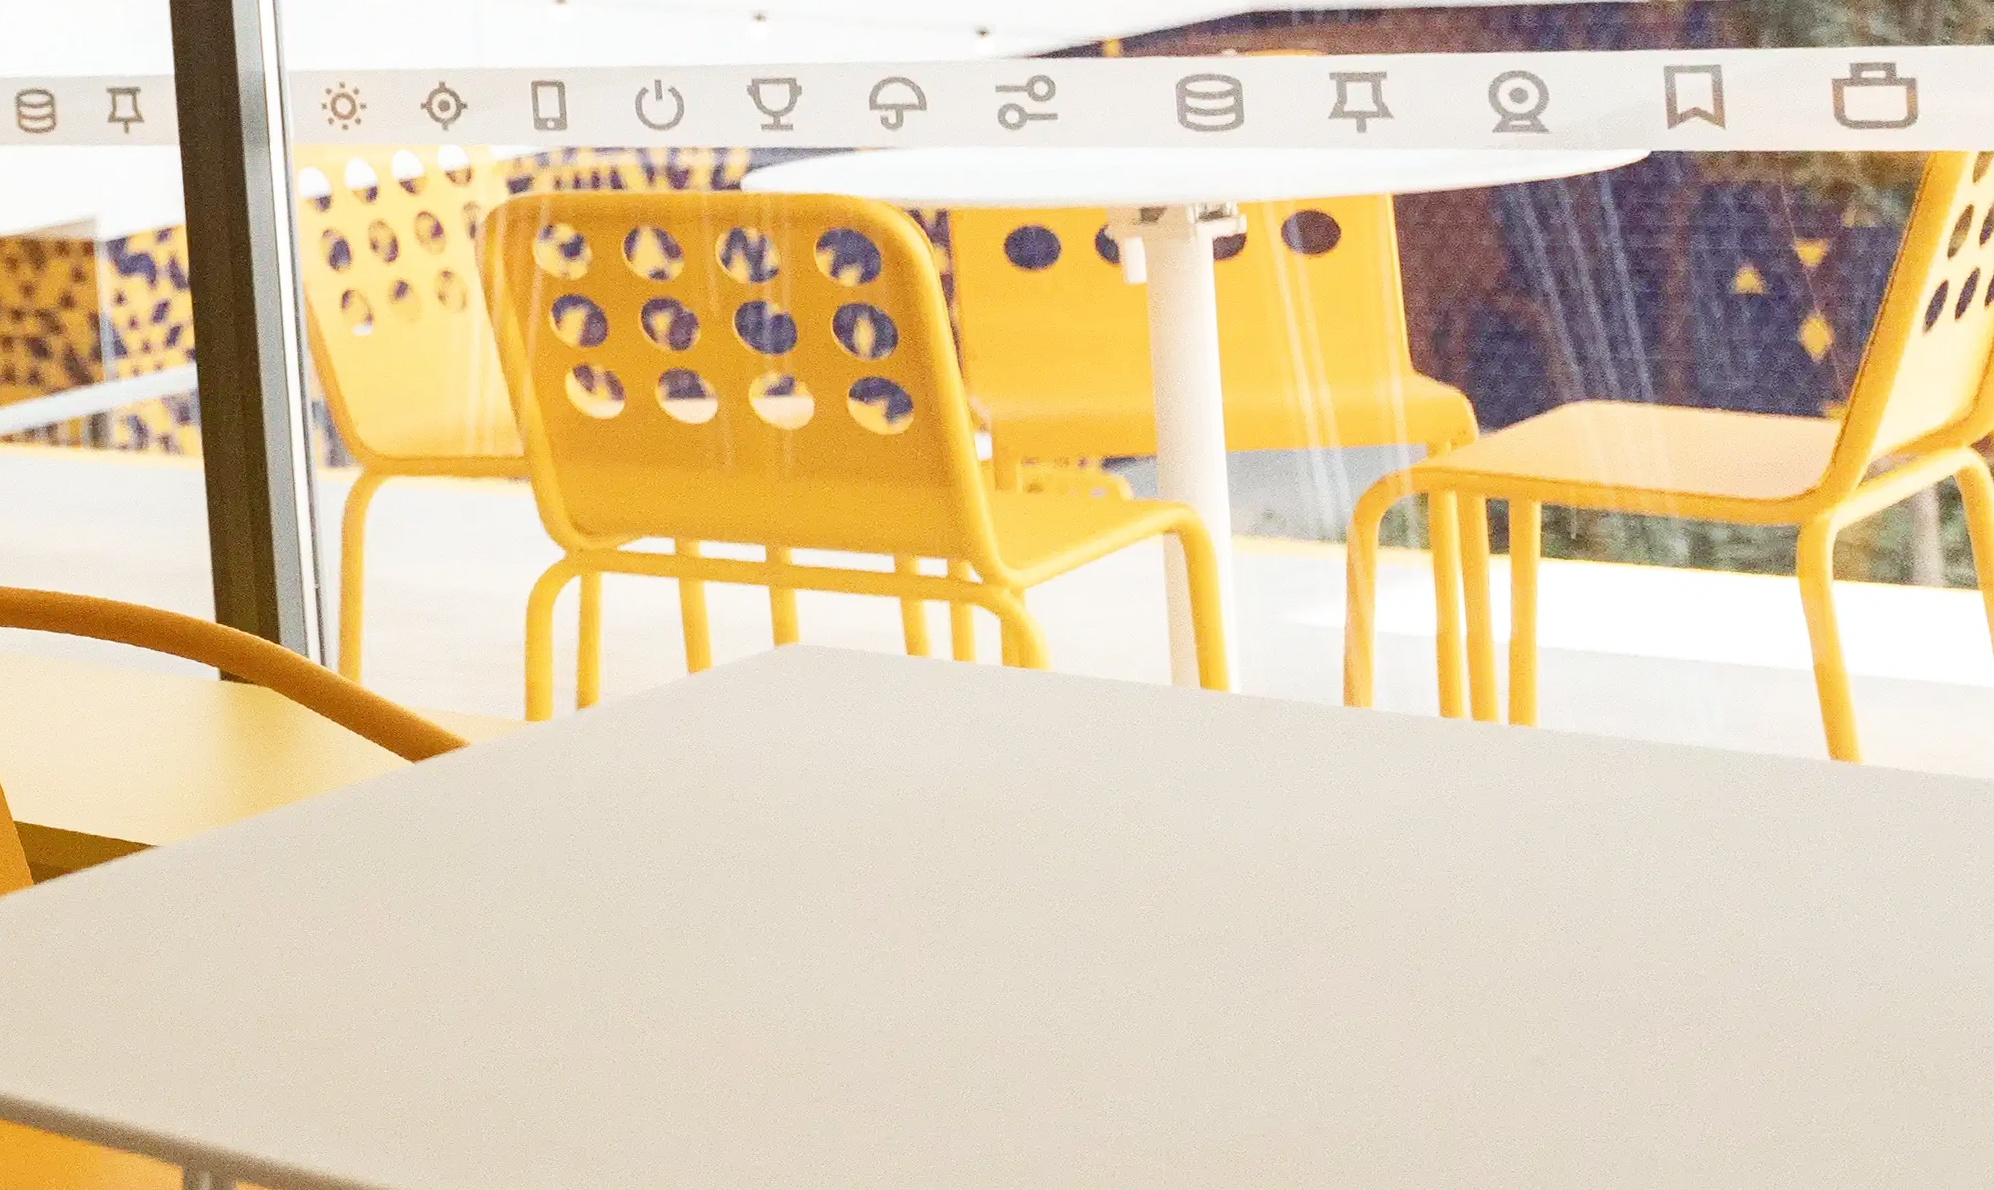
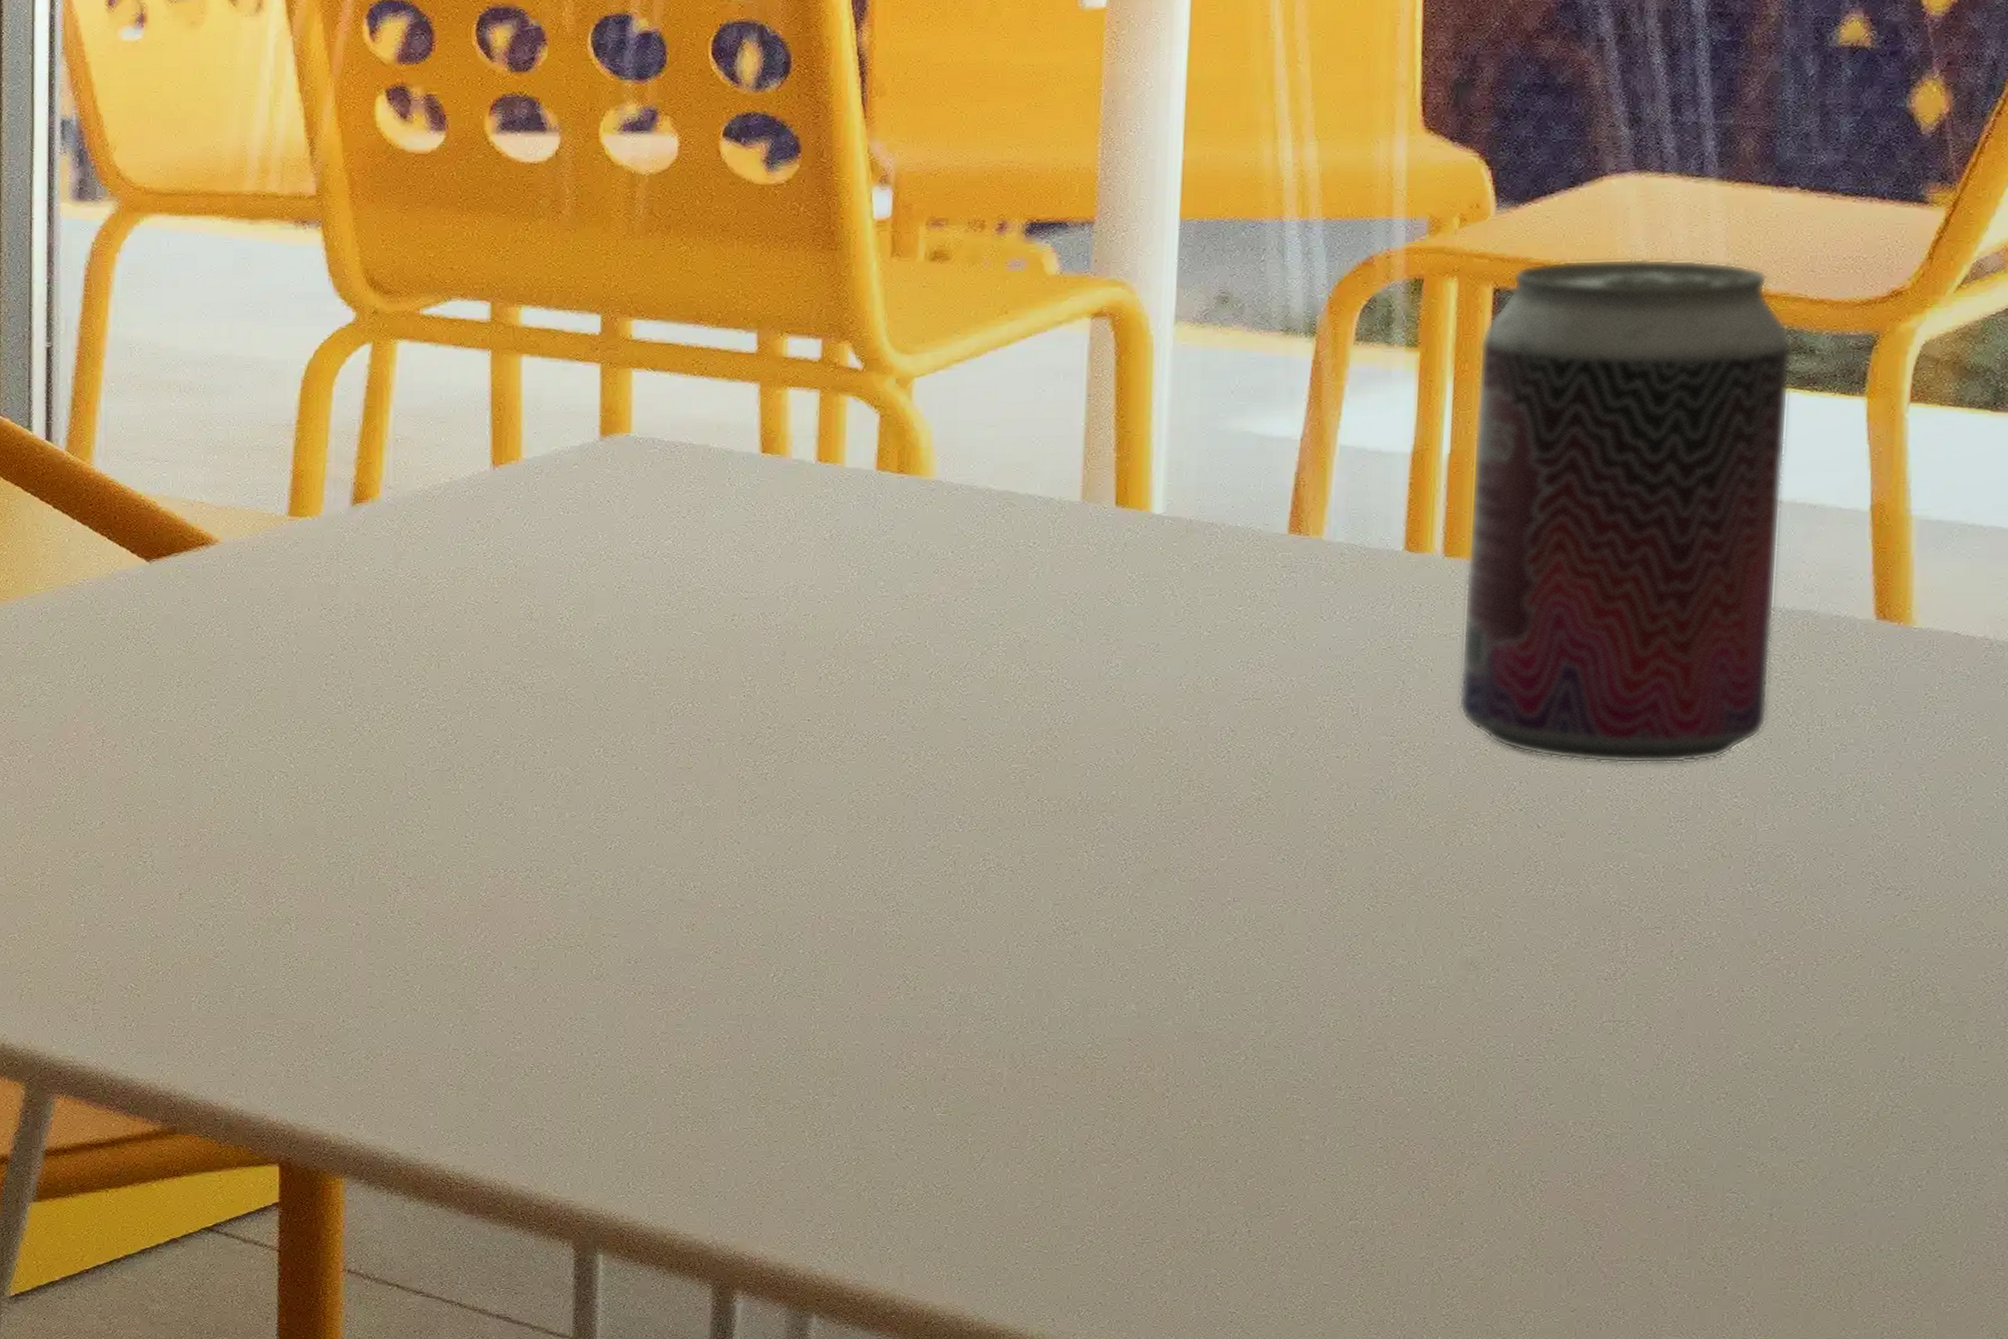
beverage can: none [1480,469,1753,888] -> present [1458,258,1793,764]

